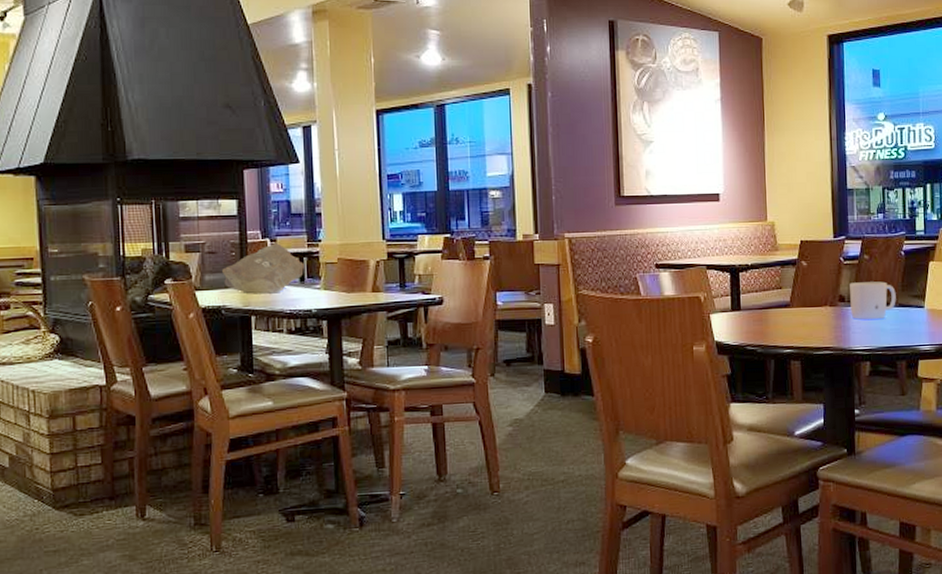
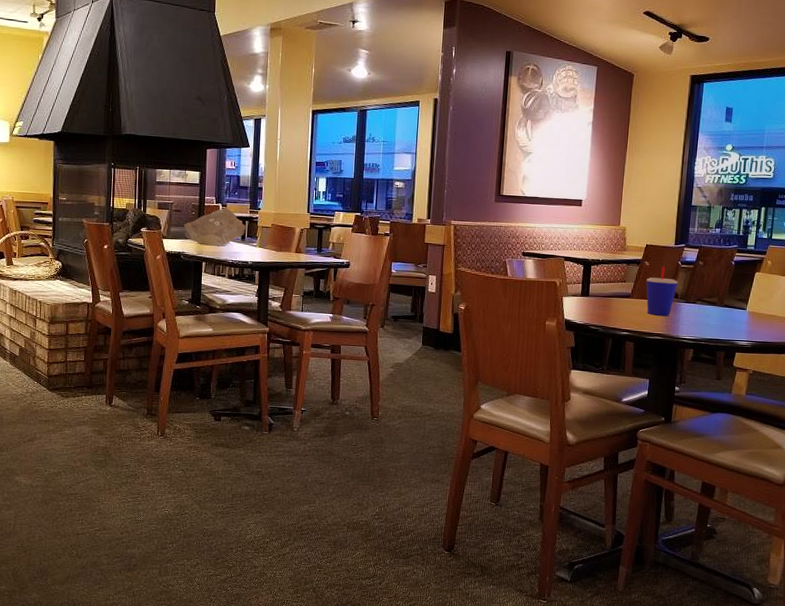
beverage cup: none [806,265,843,325] -> present [646,267,678,316]
mug: present [850,281,896,321] -> none [682,283,723,316]

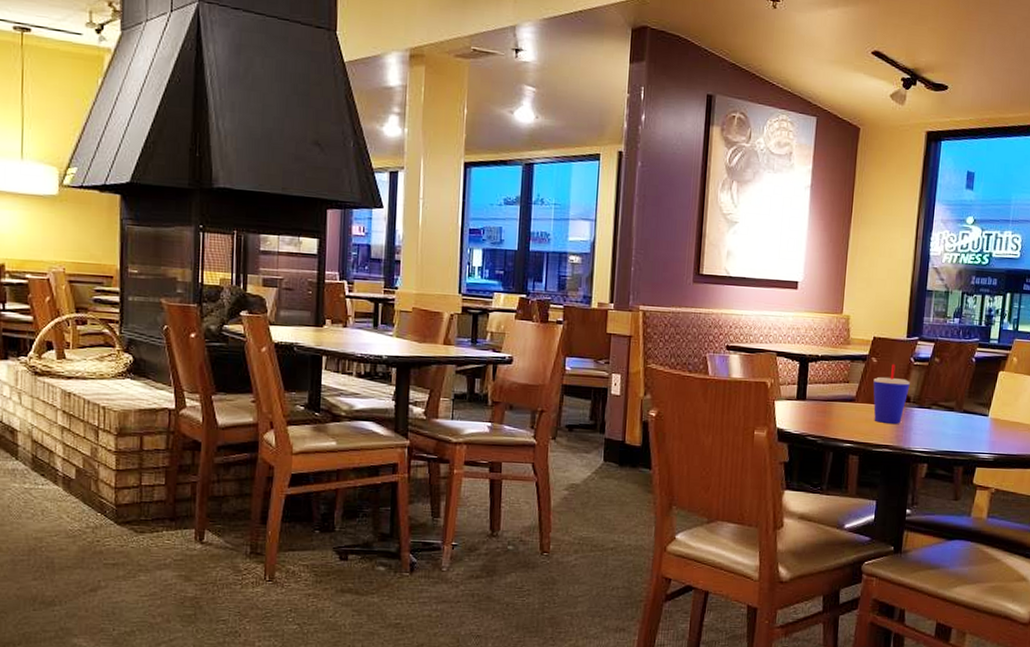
paper bag: present [183,208,246,247] -> none [296,286,379,336]

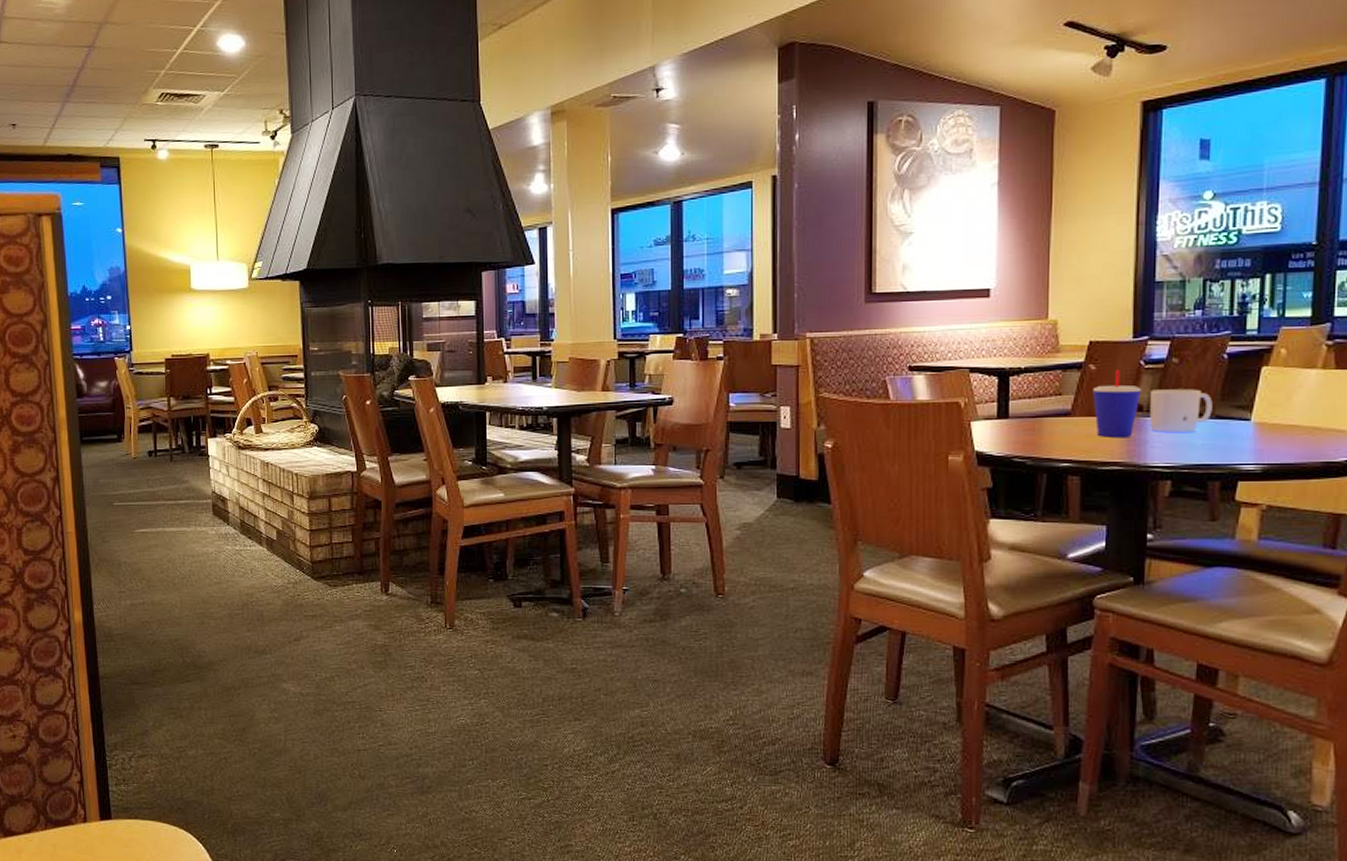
mug: none [914,384,962,424] -> present [1150,389,1213,434]

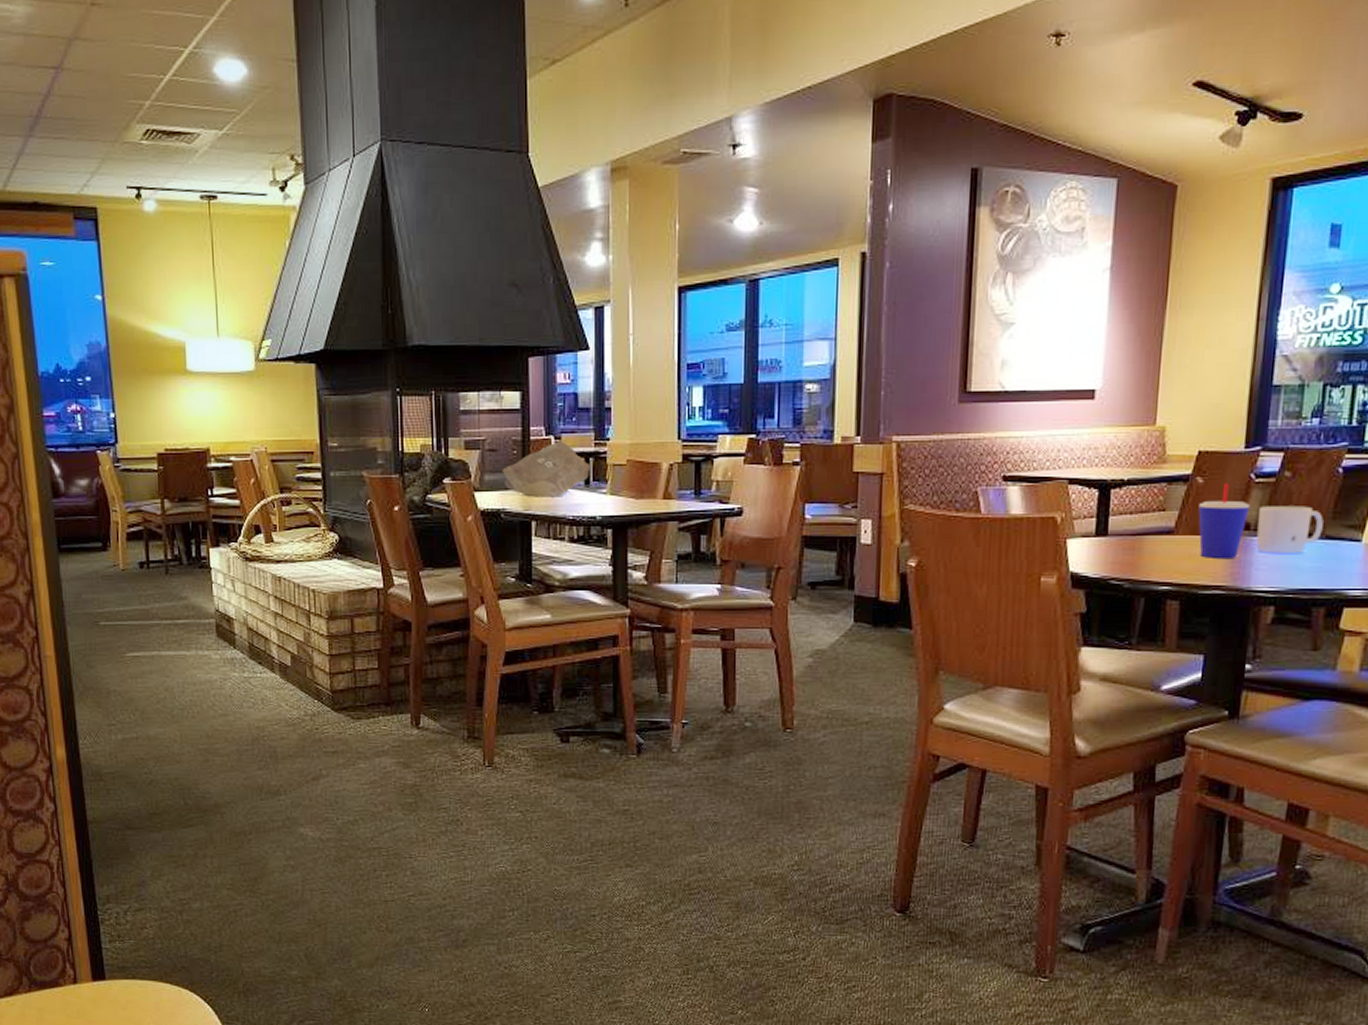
paper bag: none [459,343,536,391] -> present [501,441,590,497]

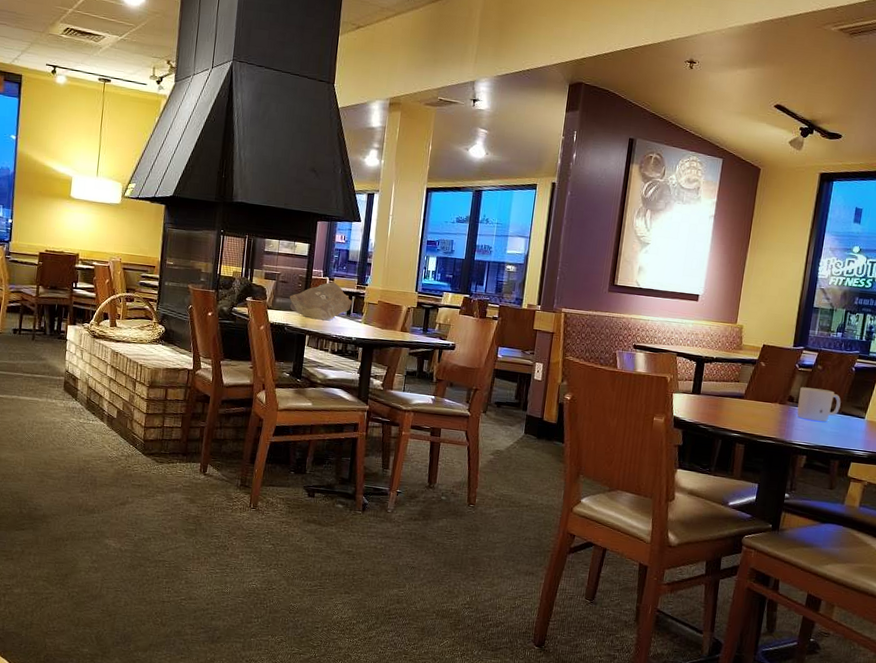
beverage cup: present [1198,483,1250,558] -> none [760,369,794,420]

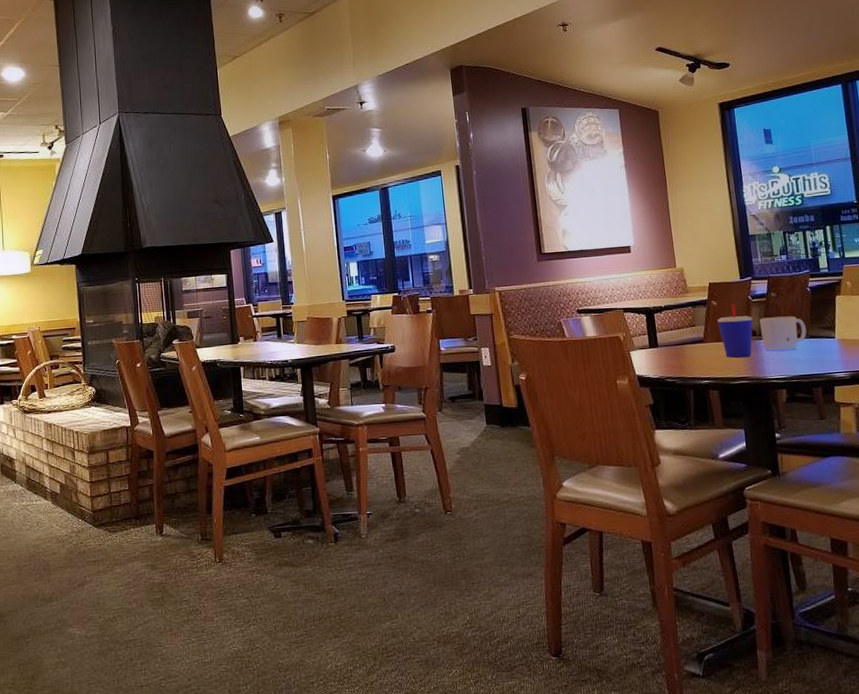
paper bag: present [289,282,352,321] -> none [215,307,281,350]
beverage cup: none [760,369,794,420] -> present [717,304,753,358]

